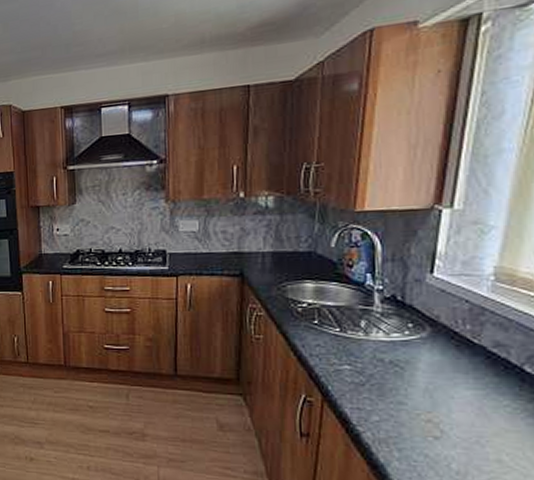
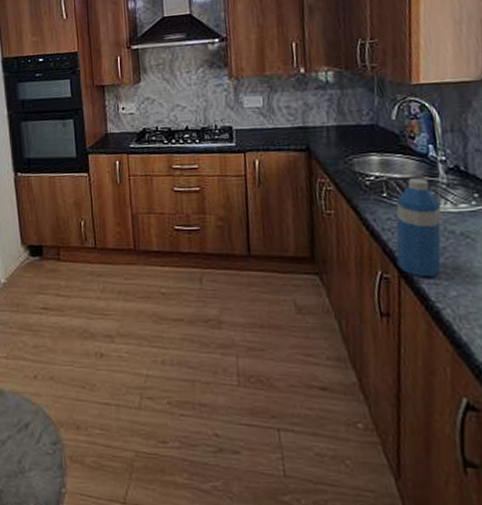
water bottle: none [322,307,373,403] -> present [396,178,441,278]

